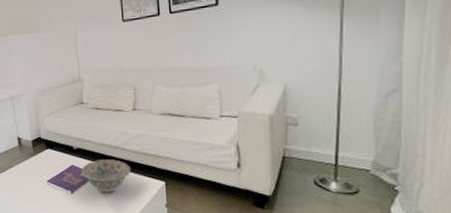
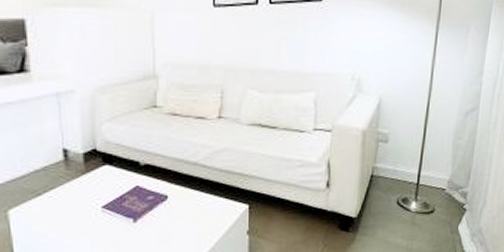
decorative bowl: present [80,159,131,193] -> none [148,178,210,220]

